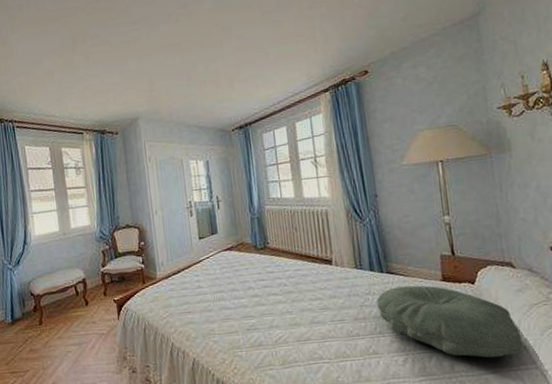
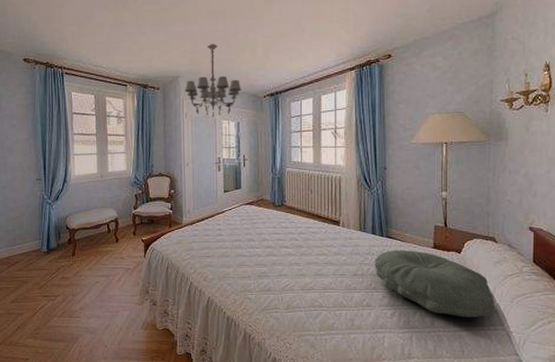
chandelier: none [145,79,207,159] -> present [185,44,242,118]

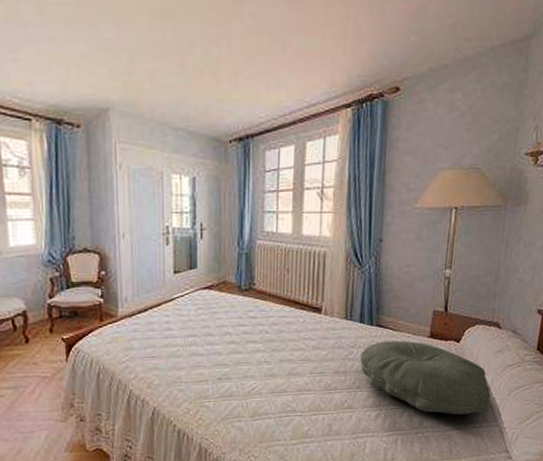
chandelier: present [185,44,242,118] -> none [117,61,199,171]

